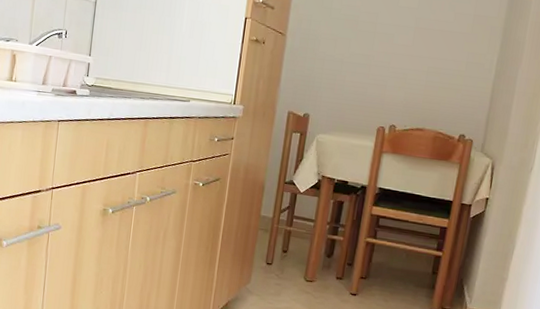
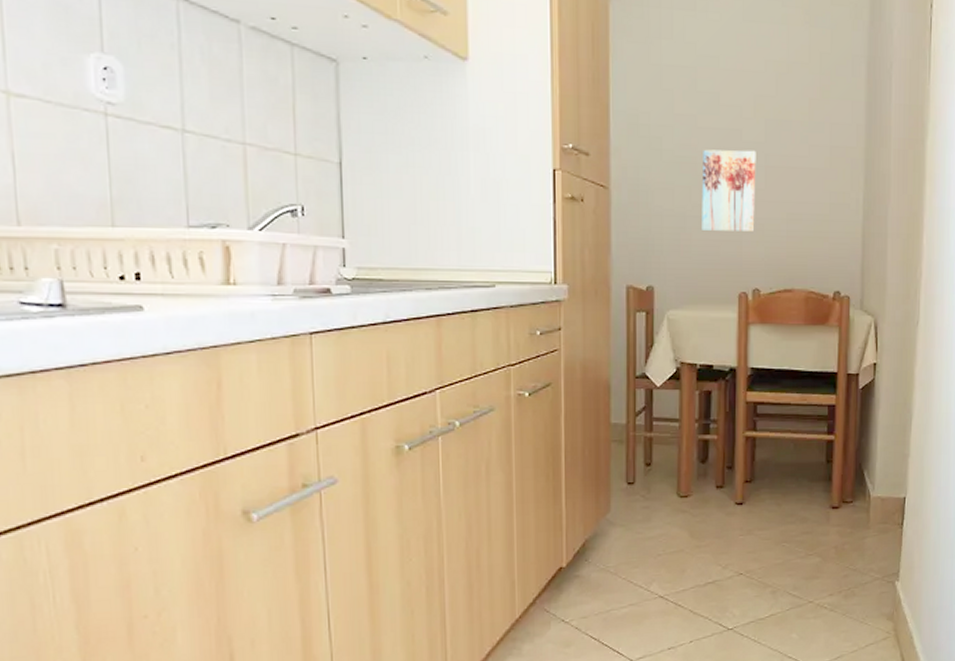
wall art: none [355,10,409,79] -> present [702,149,756,233]

